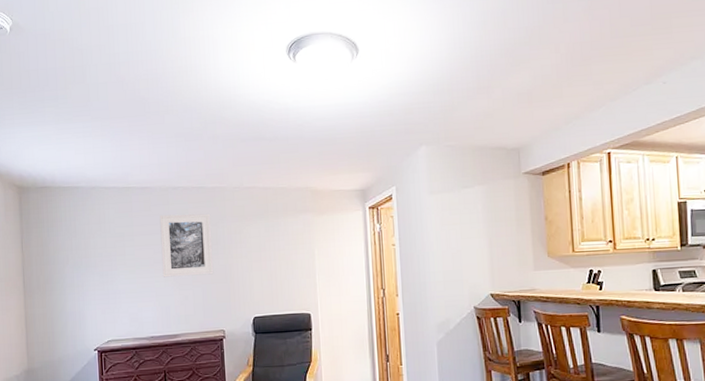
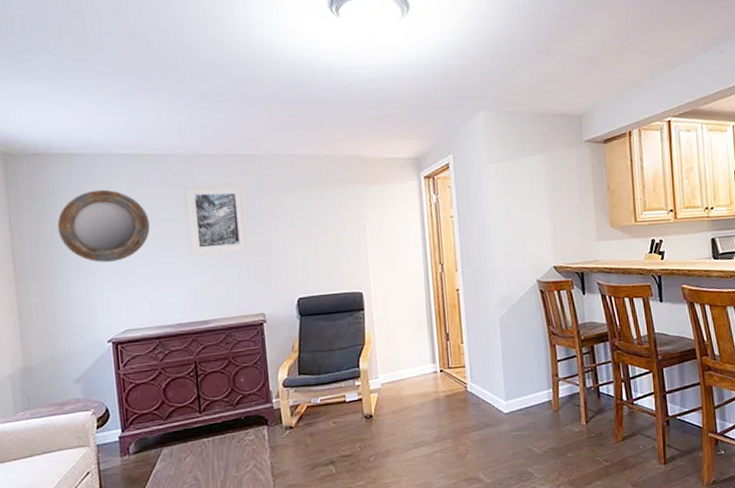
home mirror: none [58,217,131,281] -> present [57,189,150,263]

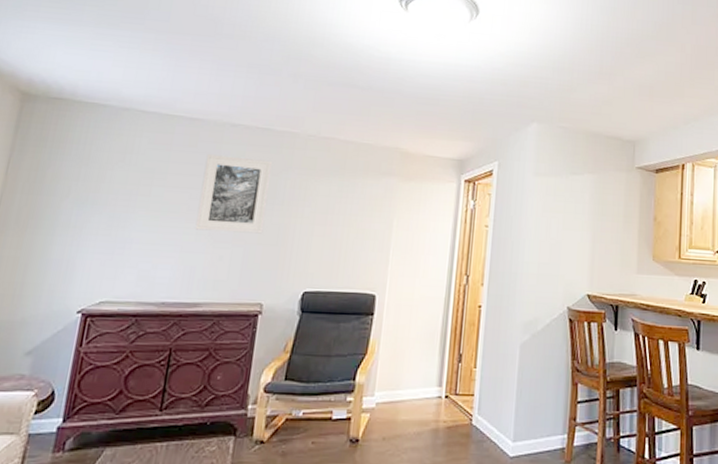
home mirror: present [57,189,150,263] -> none [57,144,162,224]

